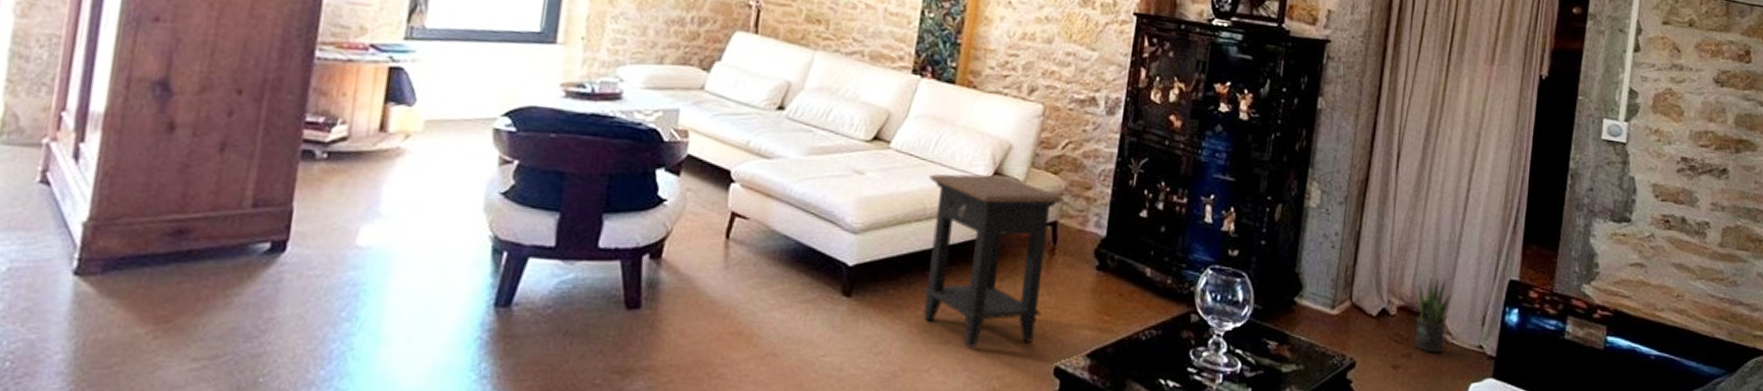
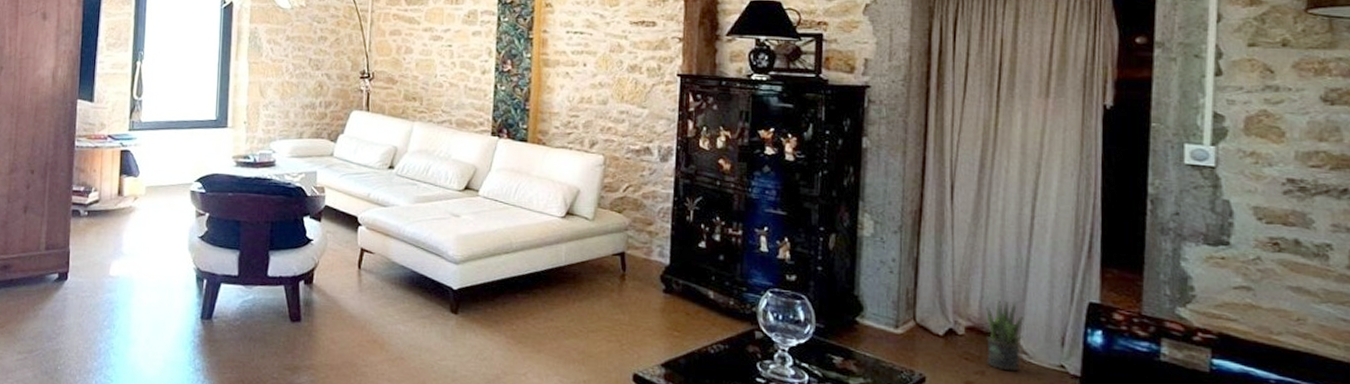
side table: present [923,173,1064,348] -> none [512,214,629,357]

